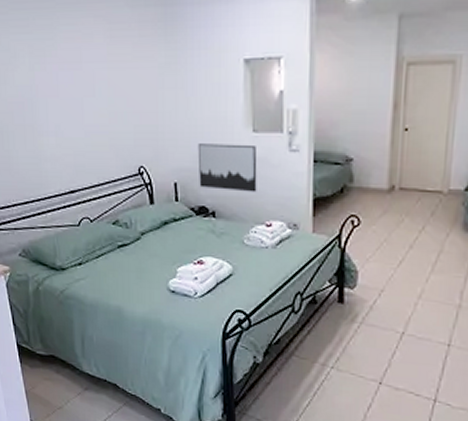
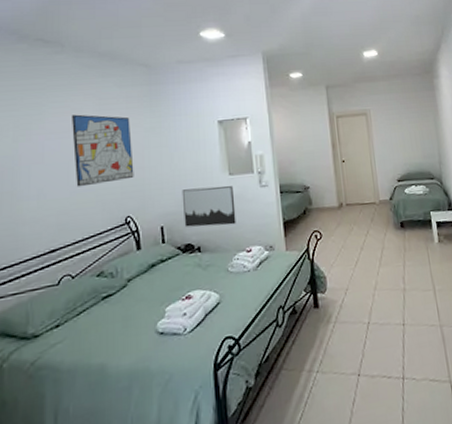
wall art: none [83,41,147,128] -> present [72,114,134,187]

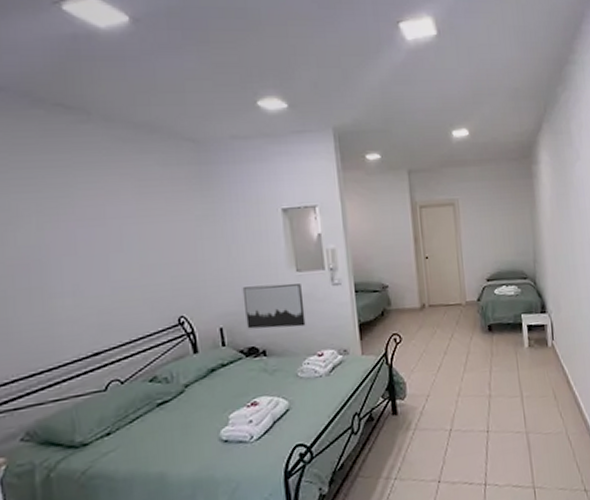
wall art: present [72,114,134,187] -> none [107,198,186,283]

